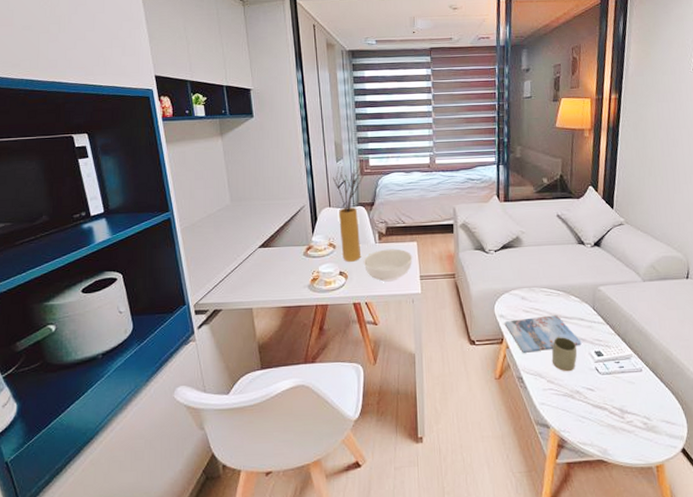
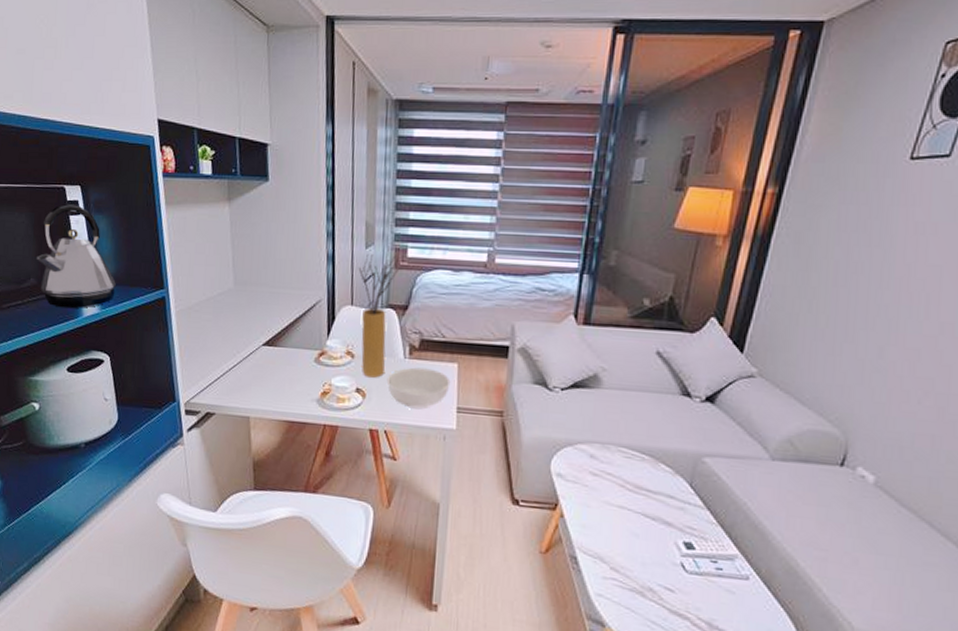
kettle: none [48,150,126,238] -> present [37,204,117,309]
magazine: present [504,315,582,353] -> none [561,482,667,530]
mug: present [551,336,578,371] -> none [620,513,659,561]

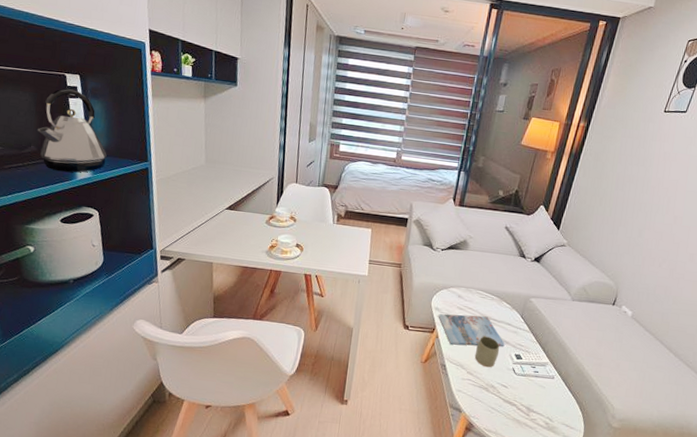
vase: present [358,246,399,379] -> none [301,142,333,238]
bowl: present [386,367,451,410] -> none [319,230,366,261]
magazine: none [561,482,667,530] -> present [438,314,505,346]
mug: none [620,513,659,561] -> present [474,335,500,367]

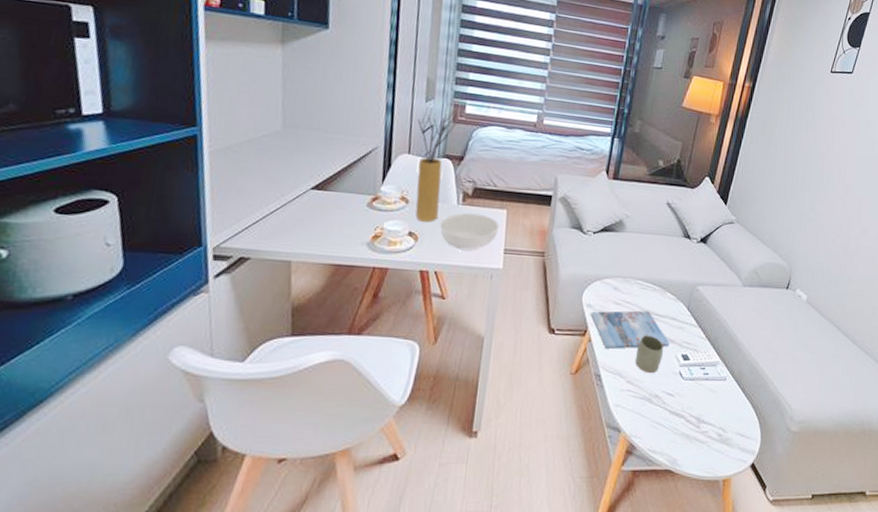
kettle: present [37,88,108,173] -> none [20,24,135,142]
vase: none [301,142,333,238] -> present [415,101,458,223]
bowl: none [319,230,366,261] -> present [439,212,500,252]

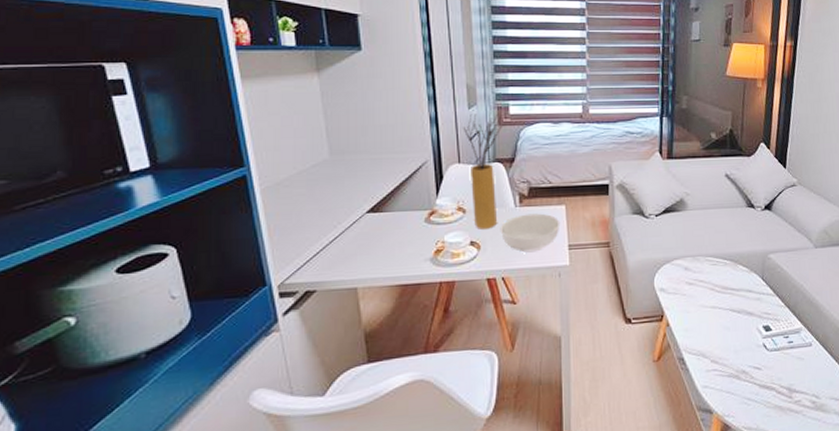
magazine: present [590,310,670,349] -> none [665,287,749,331]
mug: present [635,334,664,373] -> none [716,310,745,349]

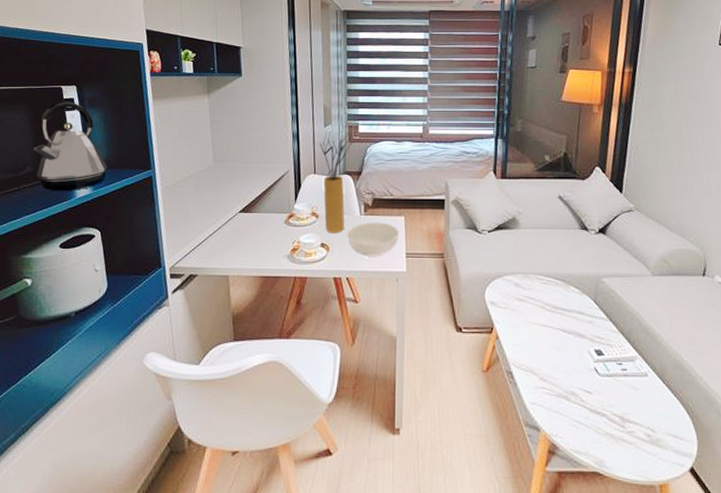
kettle: none [65,84,182,201] -> present [33,102,108,191]

